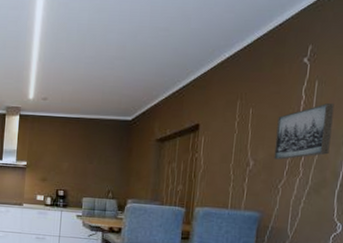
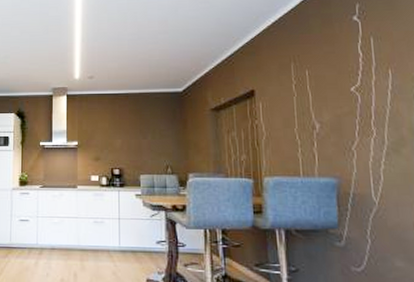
wall art: present [274,102,334,160] -> none [337,57,401,120]

